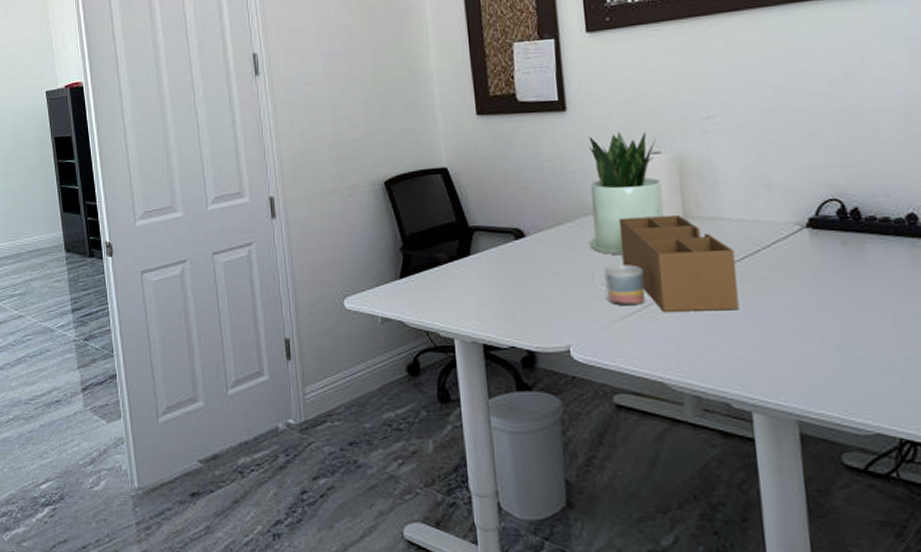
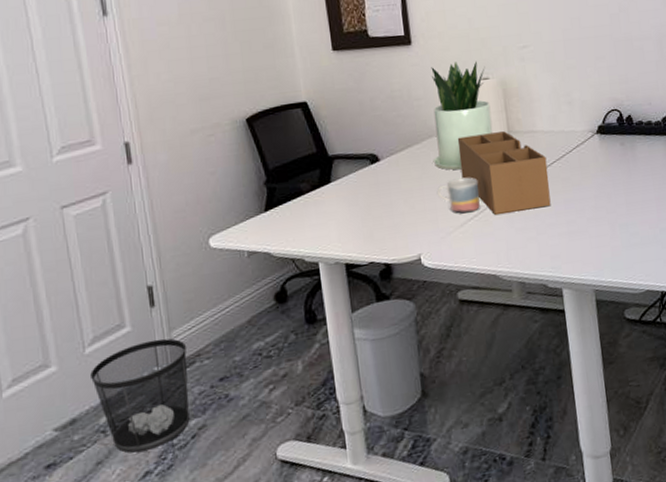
waste bin: none [232,392,319,500] -> present [90,338,190,453]

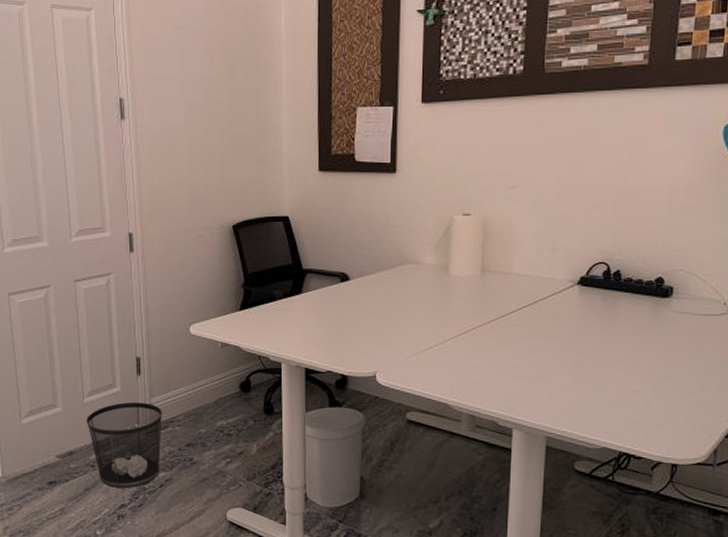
planter: present [431,61,493,171] -> none [401,194,468,300]
mug: present [436,177,480,214] -> none [400,308,443,342]
desk organizer: present [457,131,551,215] -> none [427,268,518,349]

